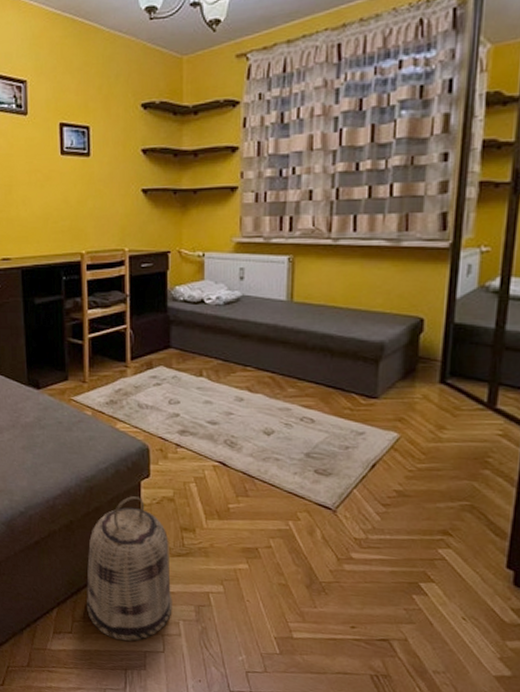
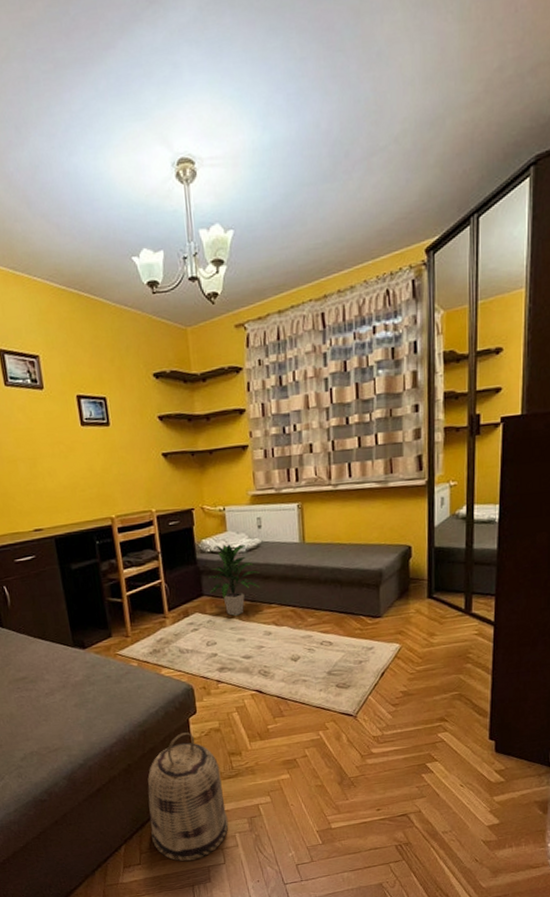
indoor plant: none [178,294,237,375] -> present [208,544,260,616]

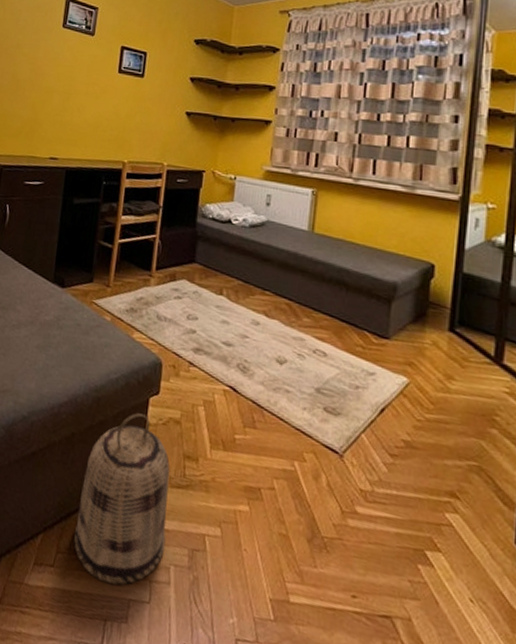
indoor plant: present [208,544,260,616] -> none [203,213,260,294]

